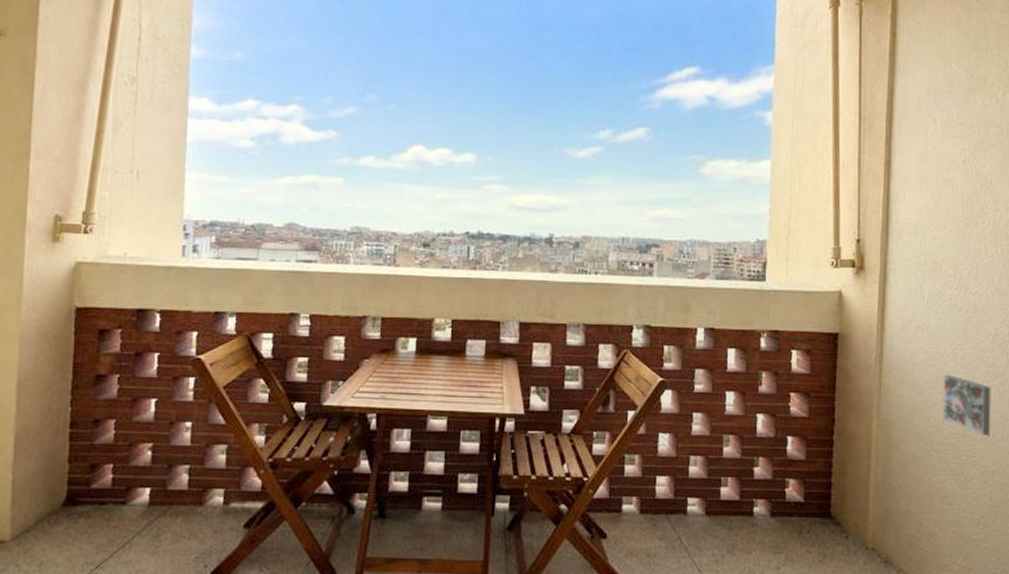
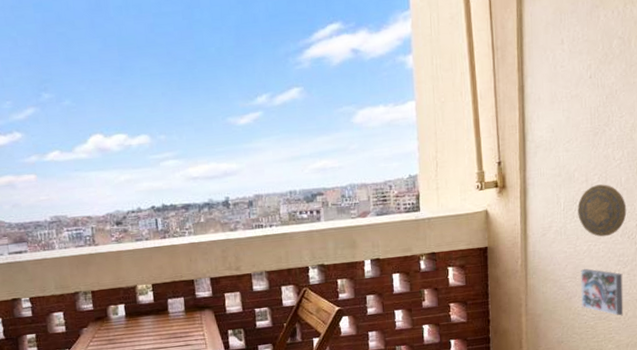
decorative plate: none [943,281,999,341] -> present [578,184,627,237]

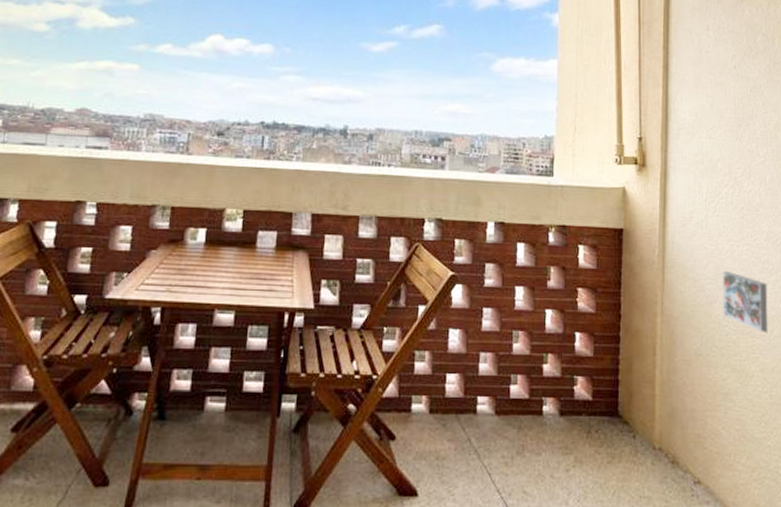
decorative plate: present [578,184,627,237] -> none [720,179,771,238]

